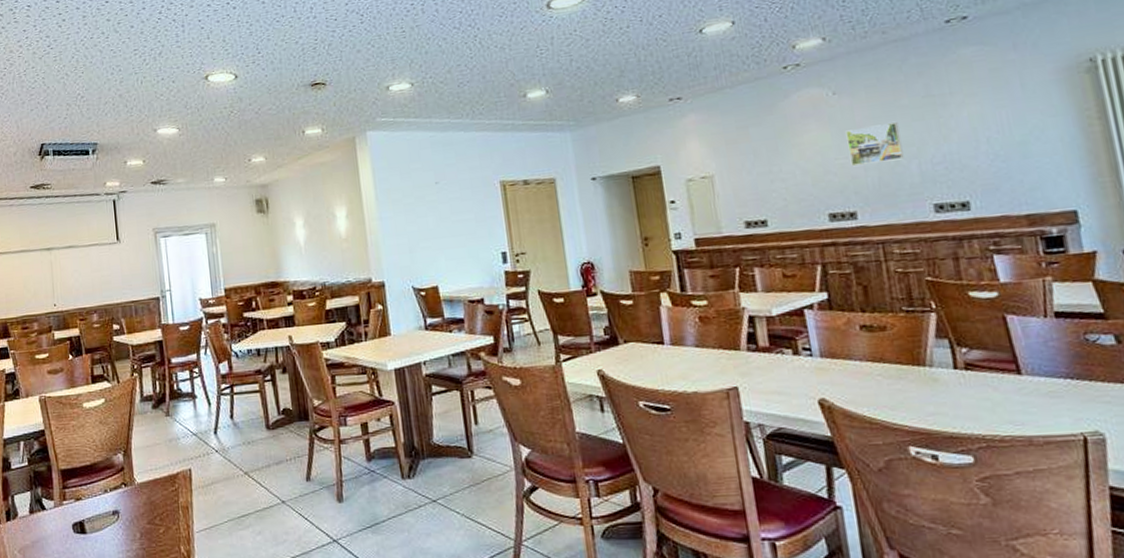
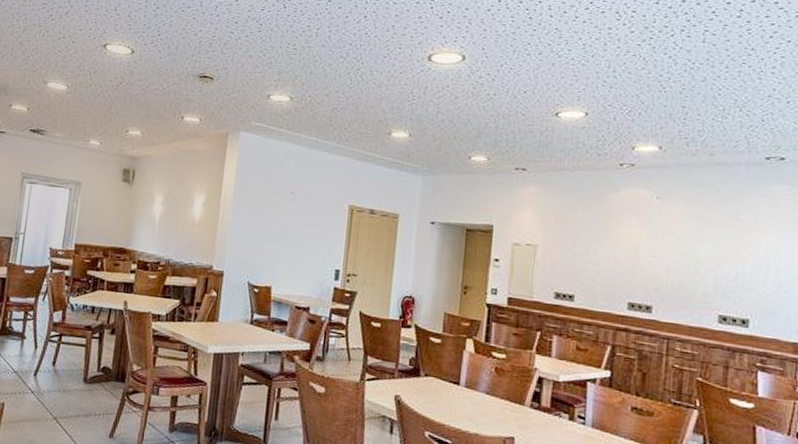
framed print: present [845,121,904,167] -> none [657,233,705,270]

